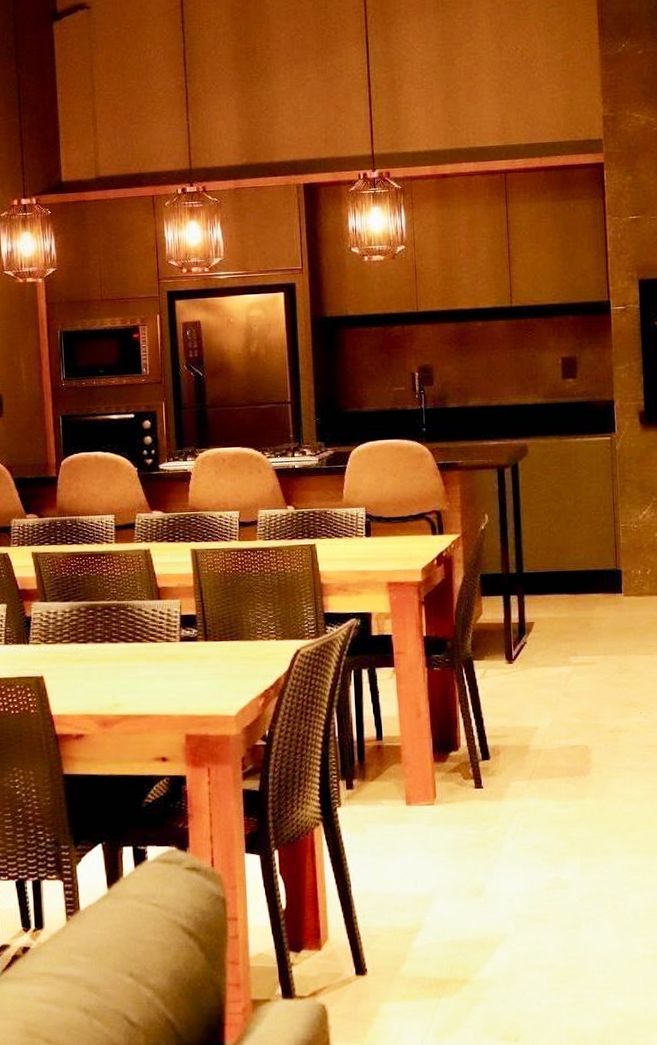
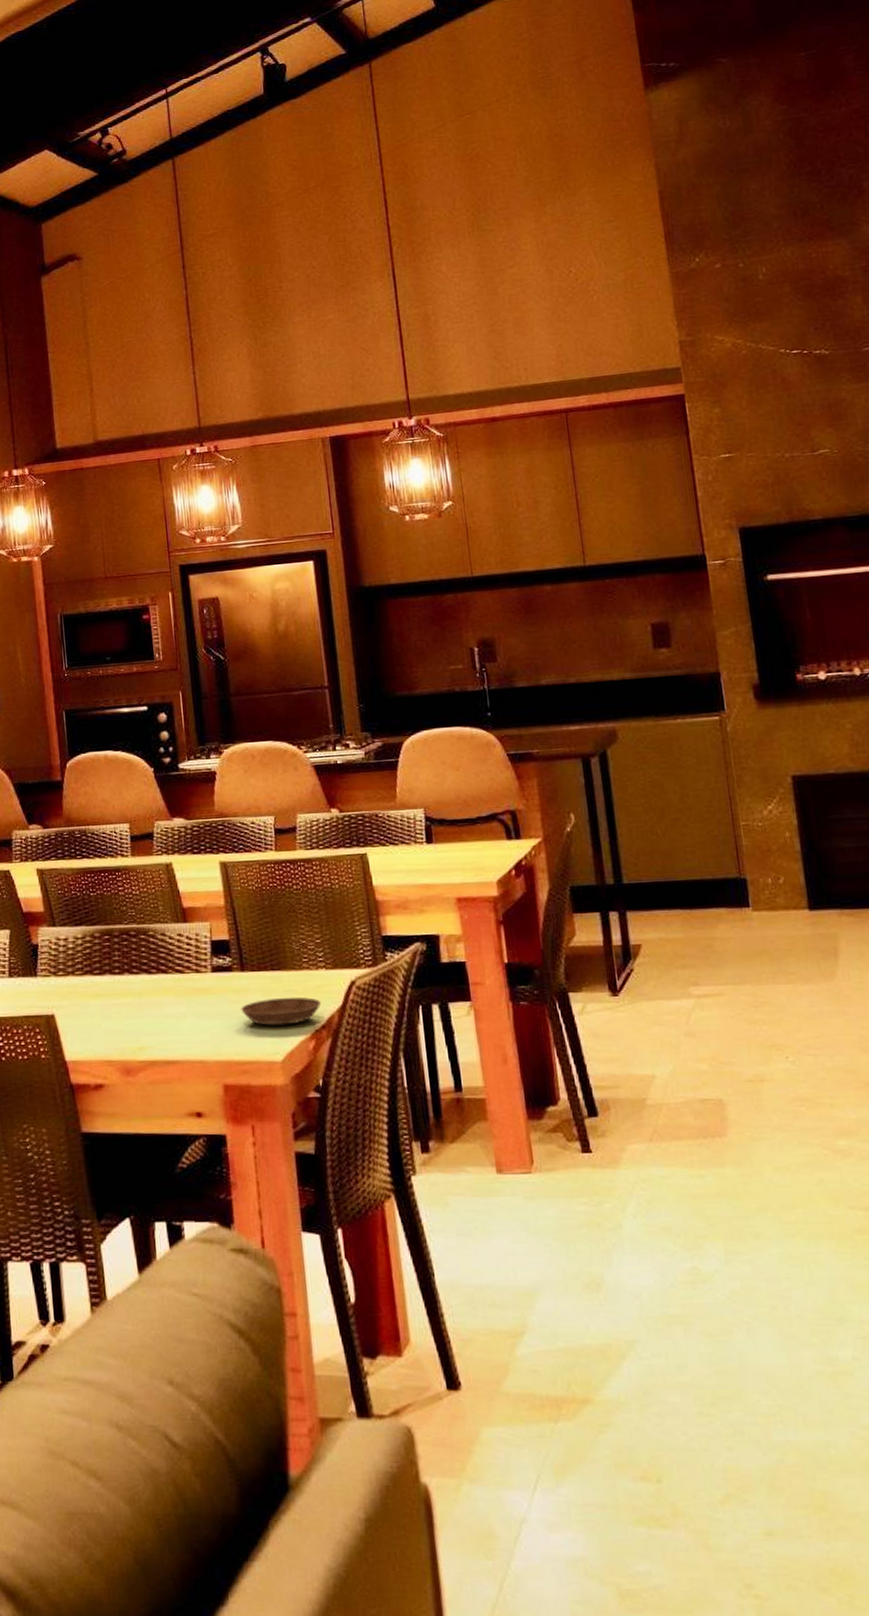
saucer: none [203,662,271,687] -> present [240,997,322,1026]

